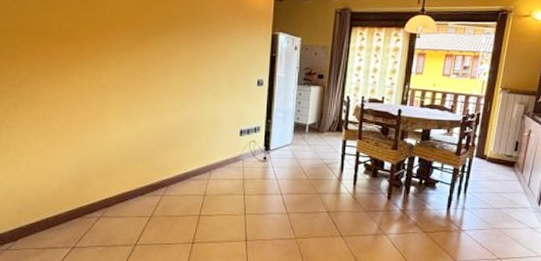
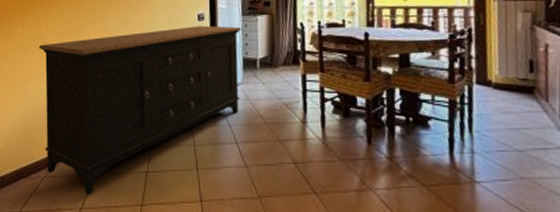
sideboard: none [97,90,296,234] -> present [38,25,242,195]

